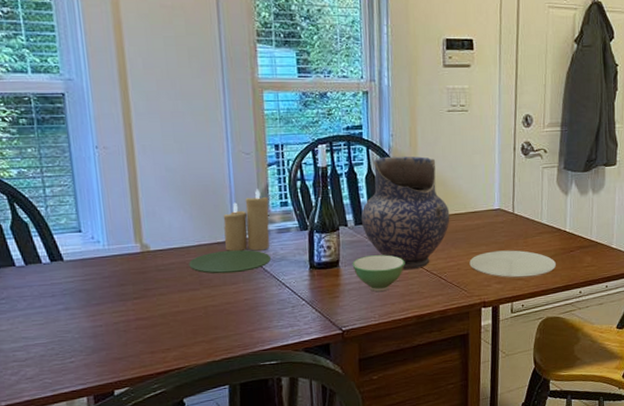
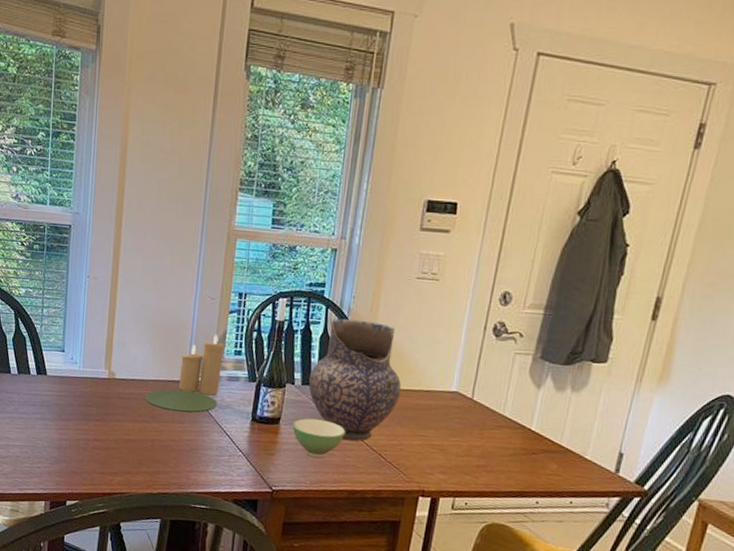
plate: present [469,250,557,279] -> none [413,436,514,475]

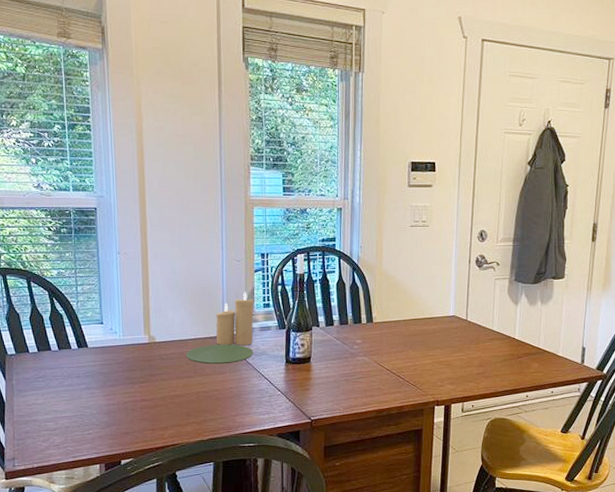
bowl: present [292,418,346,458] -> none [322,354,368,387]
pottery: present [308,318,402,441] -> none [331,265,409,368]

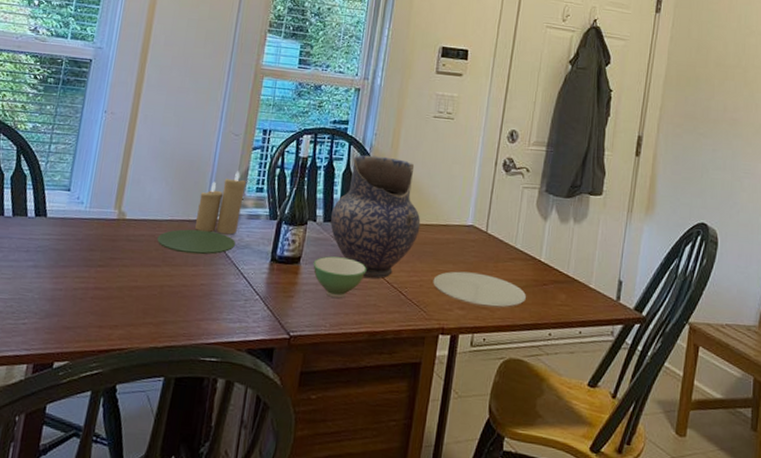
bowl: none [322,354,368,387] -> present [313,256,367,299]
pottery: none [331,265,409,368] -> present [330,155,421,279]
plate: none [425,354,506,381] -> present [433,271,527,309]

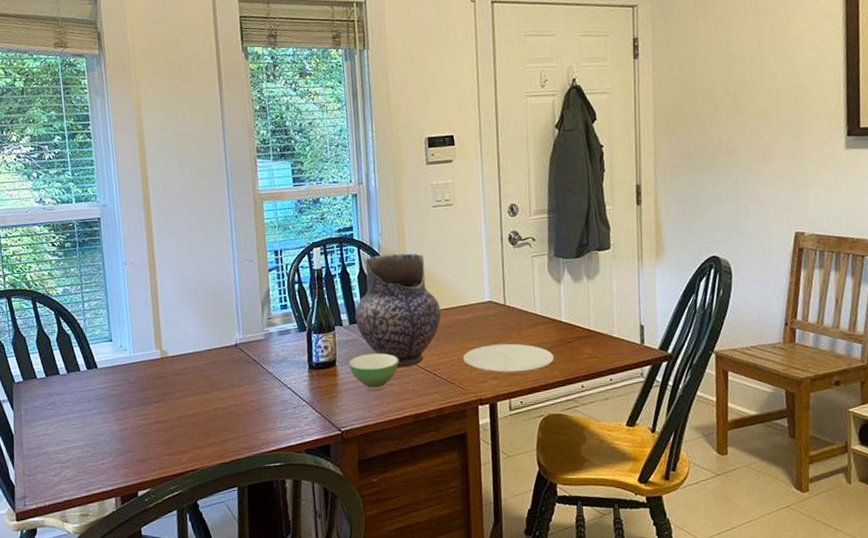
plate: present [157,229,236,255] -> none [201,352,274,377]
candle: present [195,171,246,235] -> none [230,293,272,355]

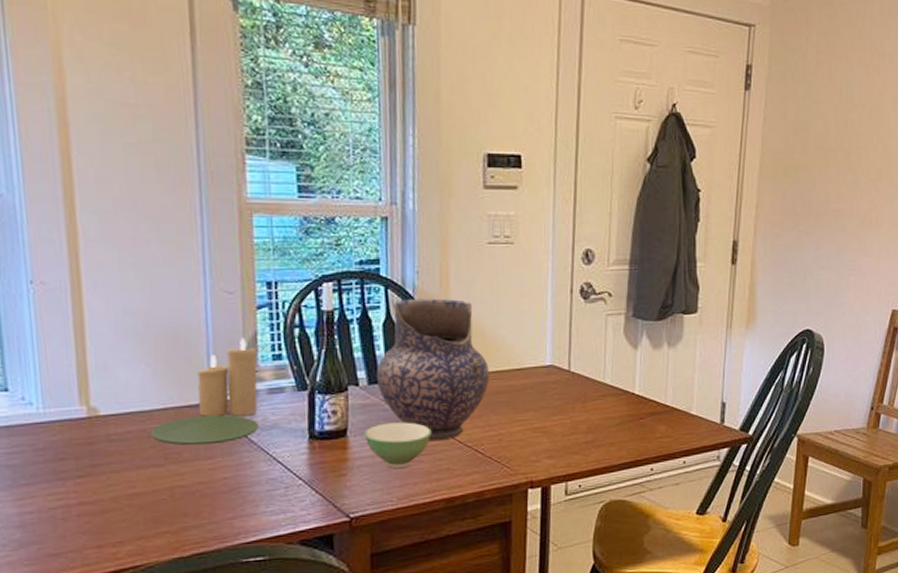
plate: none [201,352,274,377] -> present [151,414,260,446]
candle: none [230,293,272,355] -> present [197,337,258,417]
plate: present [463,343,555,374] -> none [513,416,623,453]

